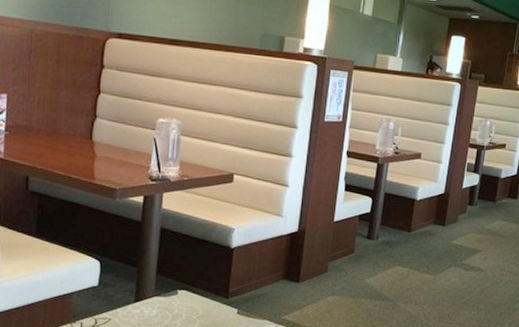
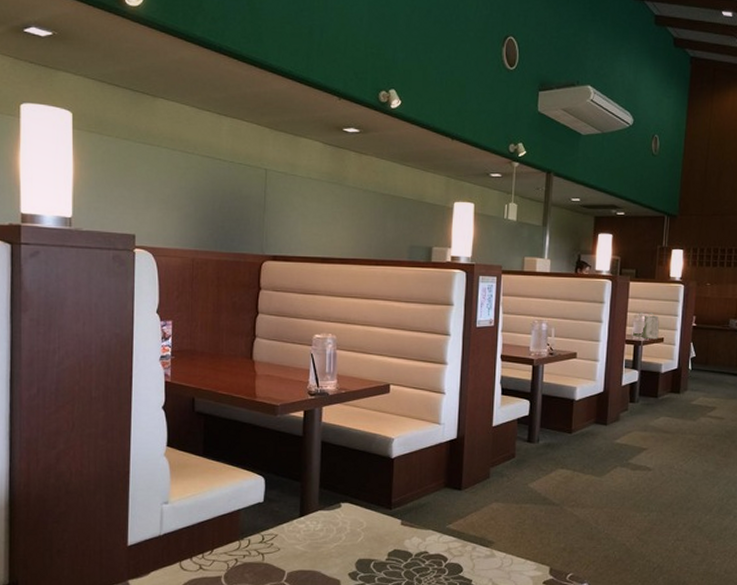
grocery bag: none [476,117,504,144] -> present [632,312,659,339]

